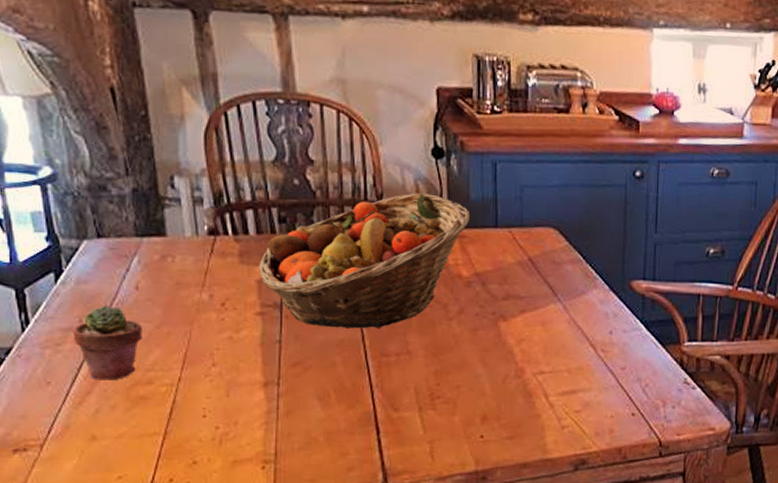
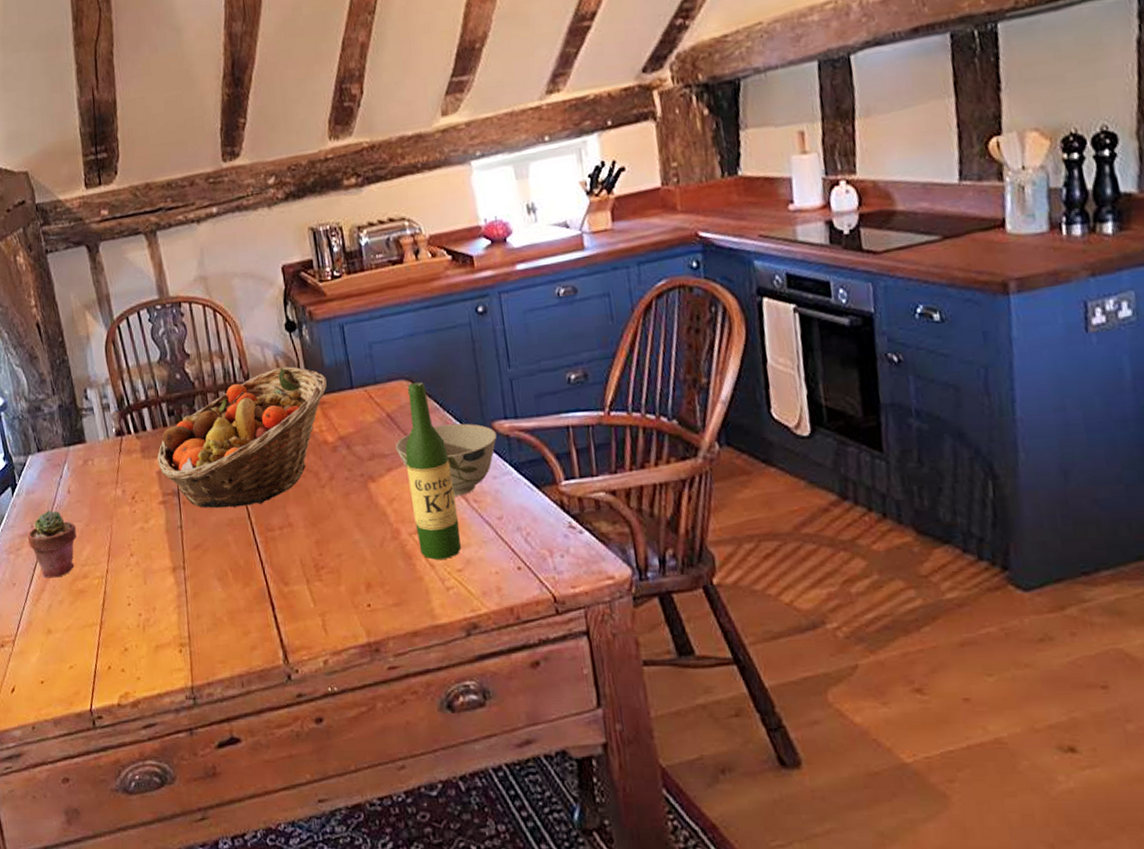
bowl: none [532,276,634,344] -> present [395,423,498,497]
wine bottle: none [540,232,585,400] -> present [405,382,461,560]

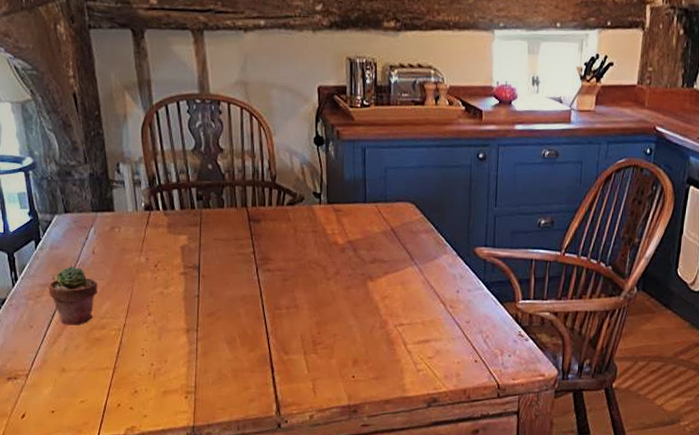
fruit basket: present [157,366,327,509] -> none [183,174,344,286]
bowl: present [395,423,498,497] -> none [394,243,477,301]
wine bottle: present [405,382,461,560] -> none [400,206,437,348]

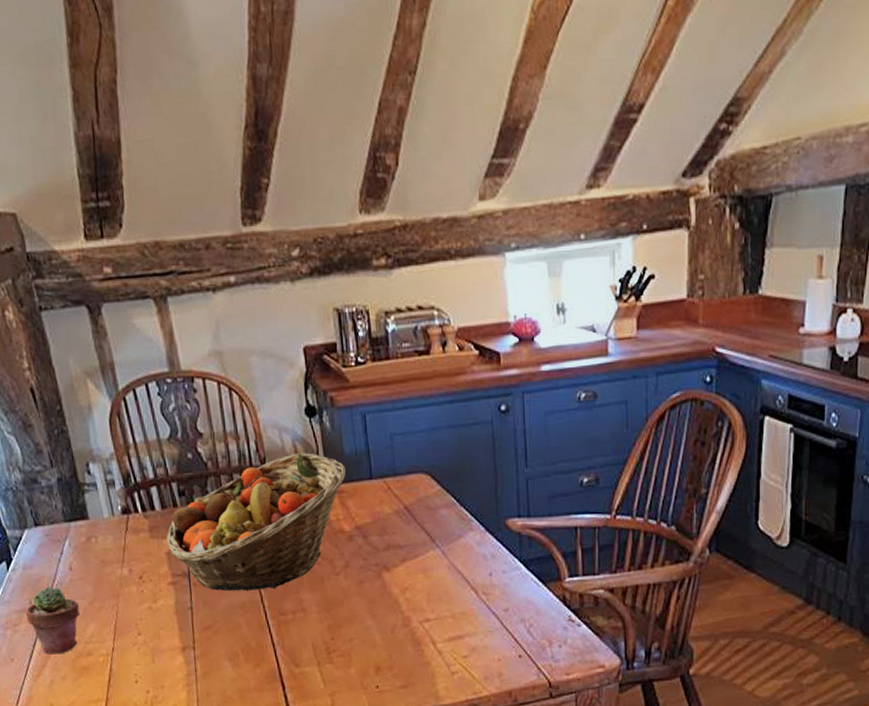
fruit basket: none [183,174,344,286] -> present [167,453,346,591]

